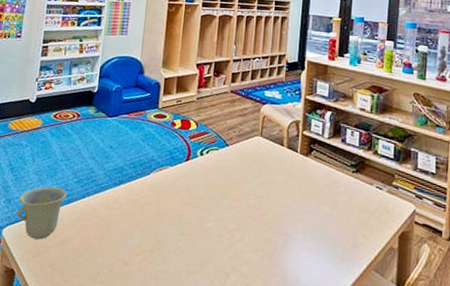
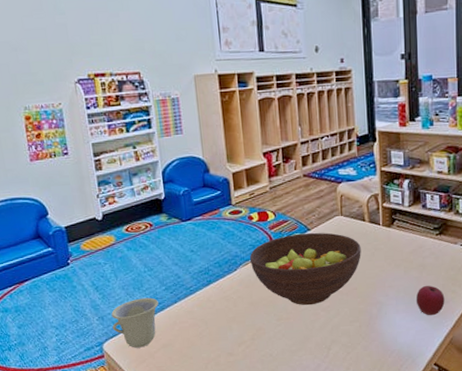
fruit bowl: none [165,147,276,225] -> present [250,232,361,306]
apple: none [324,224,355,259] -> present [415,286,445,316]

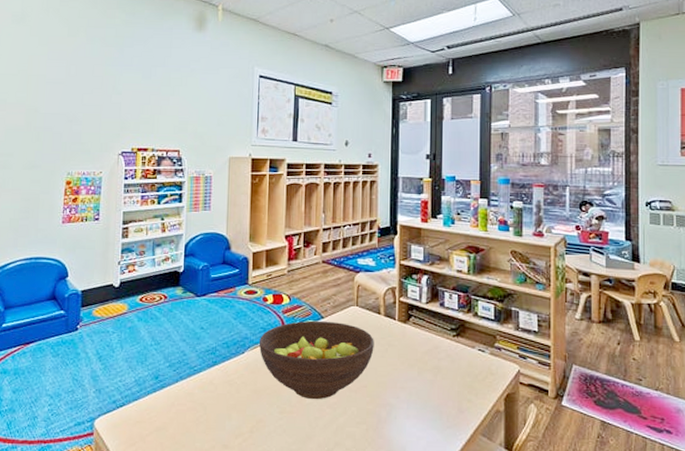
cup: present [111,297,159,348] -> none [108,373,159,429]
apple: present [415,286,445,316] -> none [428,391,460,426]

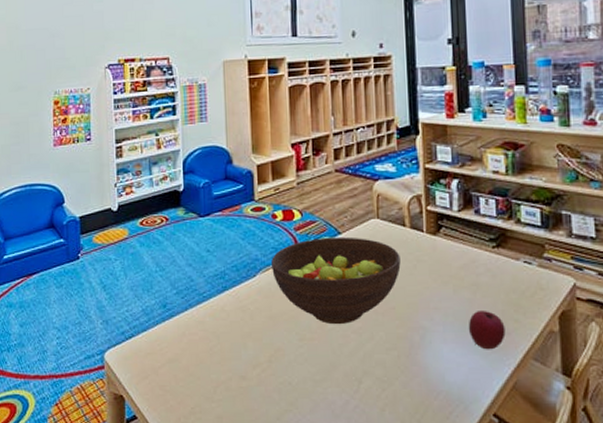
apple: none [428,391,460,426] -> present [468,311,506,350]

